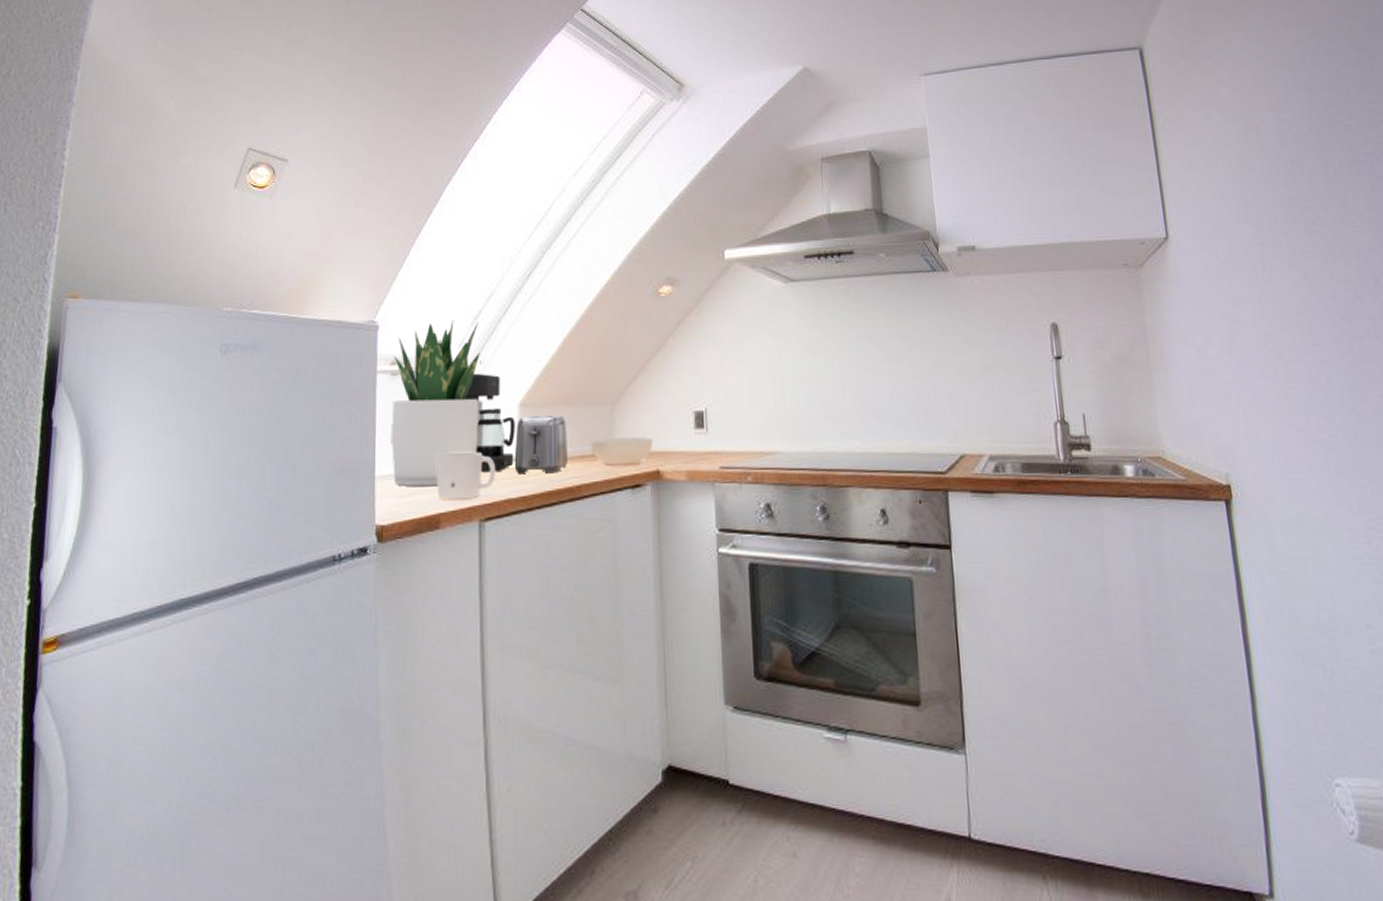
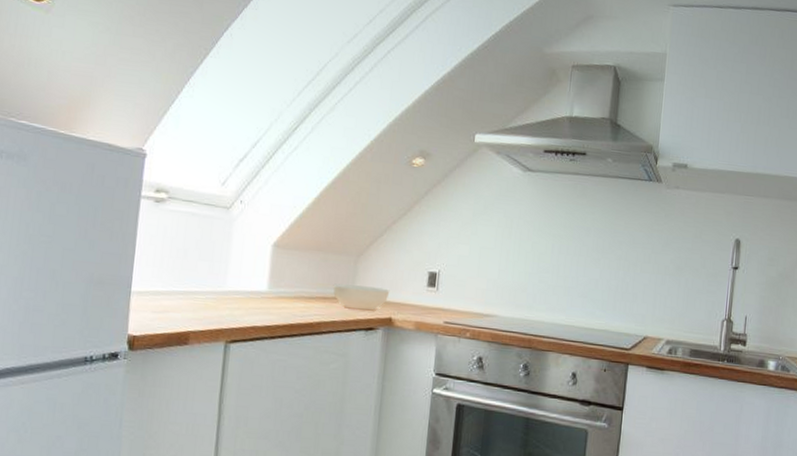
planter: present [392,320,480,487] -> none [149,159,243,307]
mug: present [437,452,496,501] -> none [188,278,246,323]
coffee maker: present [464,373,515,473] -> none [222,211,268,301]
toaster: present [514,415,569,475] -> none [262,256,315,309]

